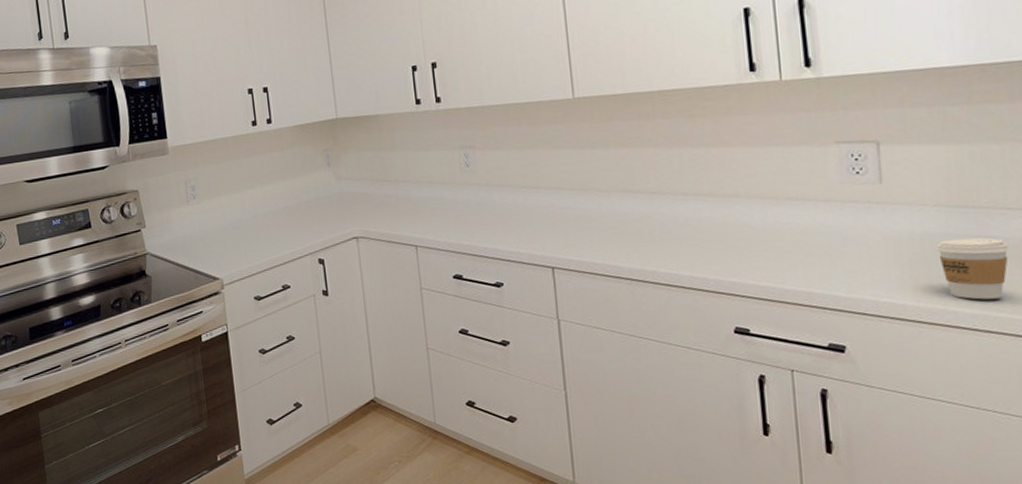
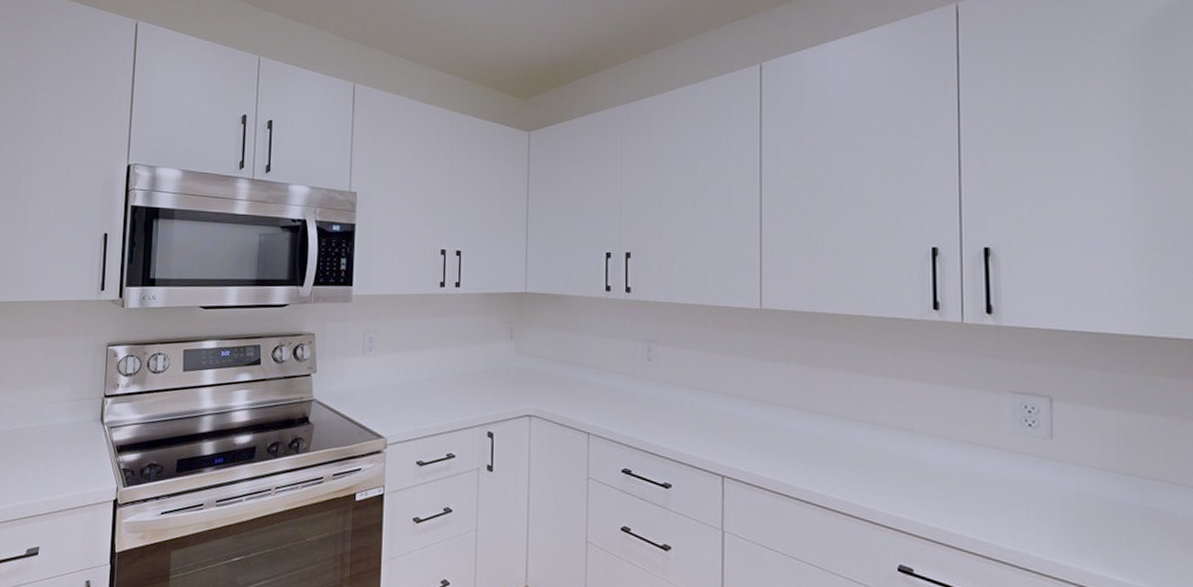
coffee cup: present [936,237,1010,300] -> none [1102,505,1172,573]

